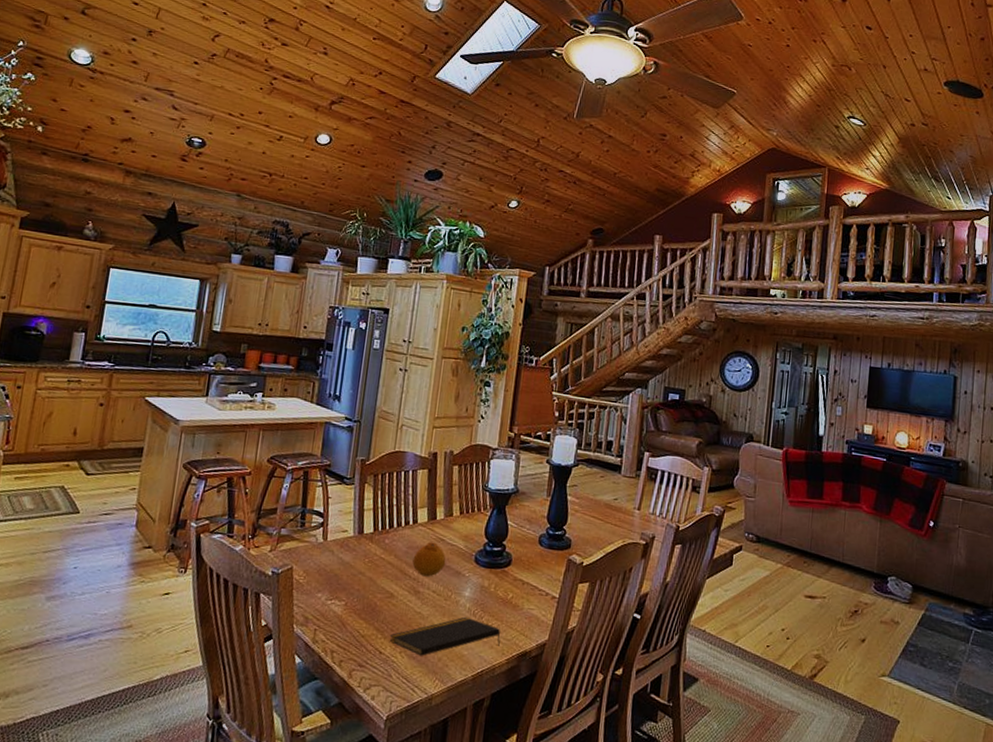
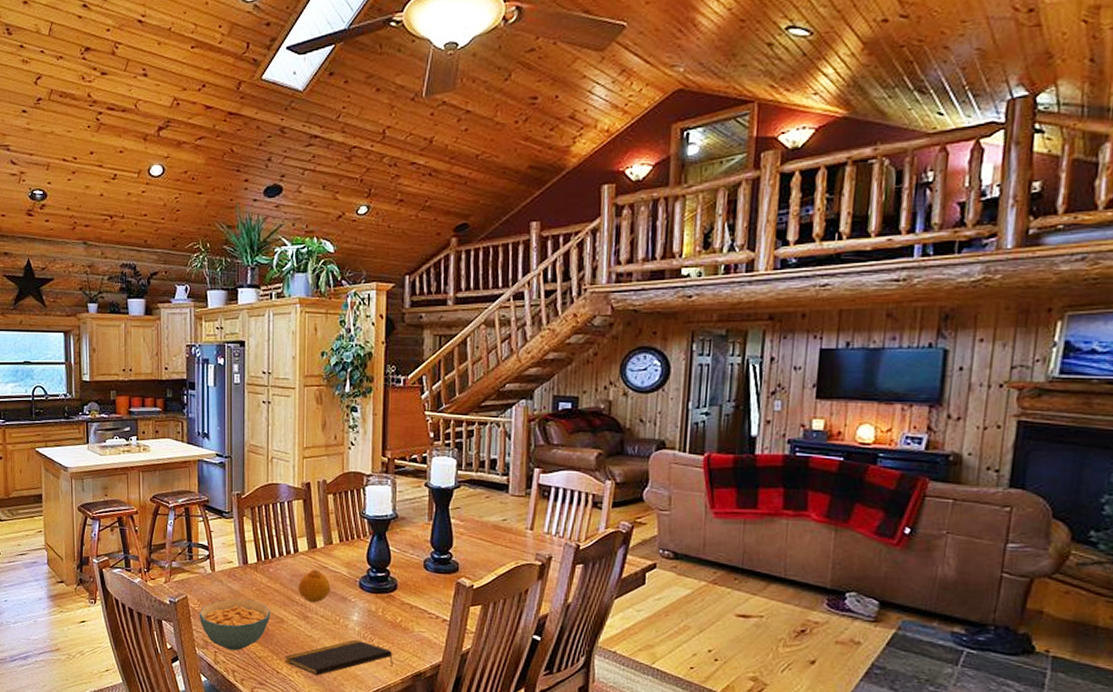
cereal bowl: none [302,571,382,628] -> present [199,598,271,651]

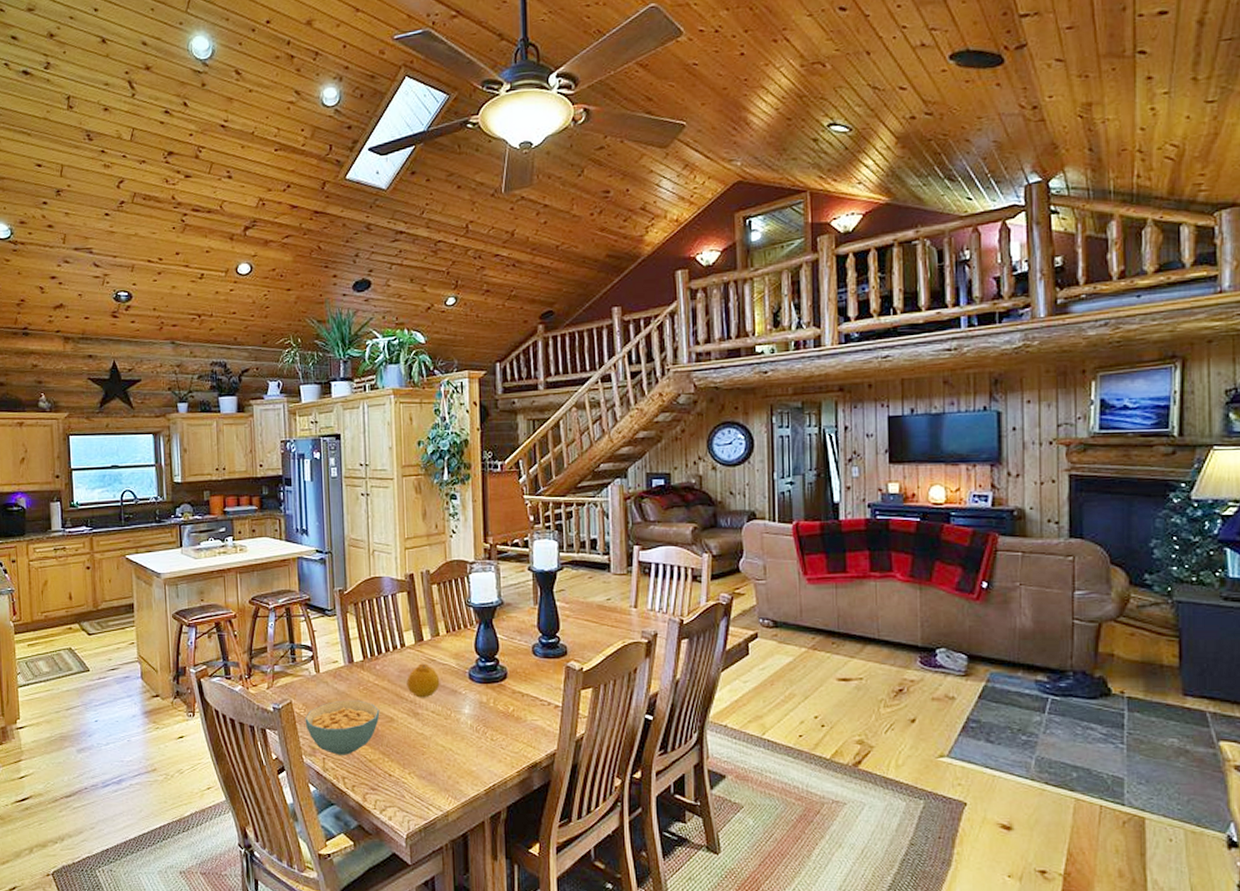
notepad: present [284,639,393,676] -> none [396,733,508,775]

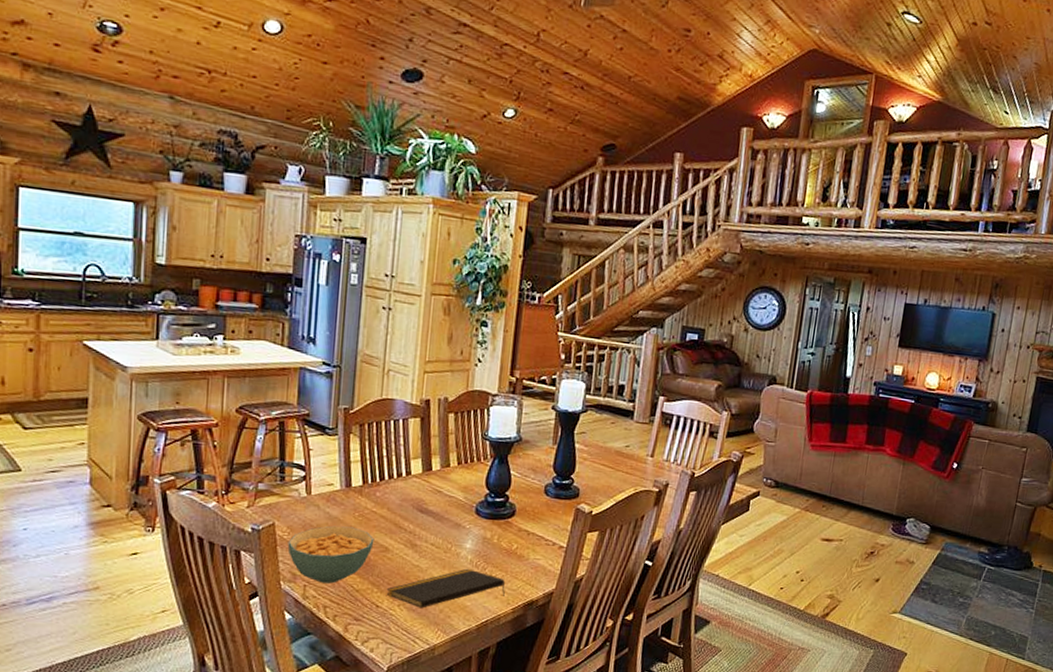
notepad: none [396,733,508,775] -> present [386,568,505,608]
fruit: present [407,663,440,698] -> none [407,494,445,530]

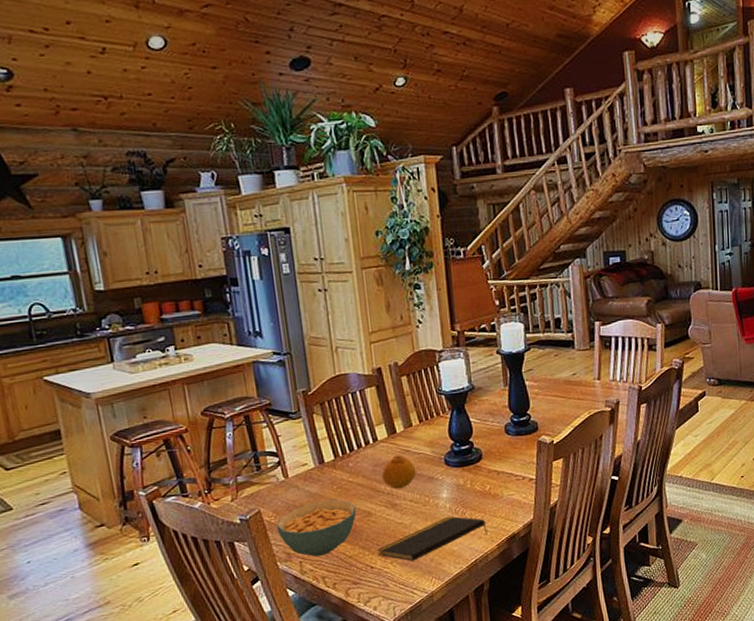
fruit: none [407,494,445,530] -> present [382,455,416,489]

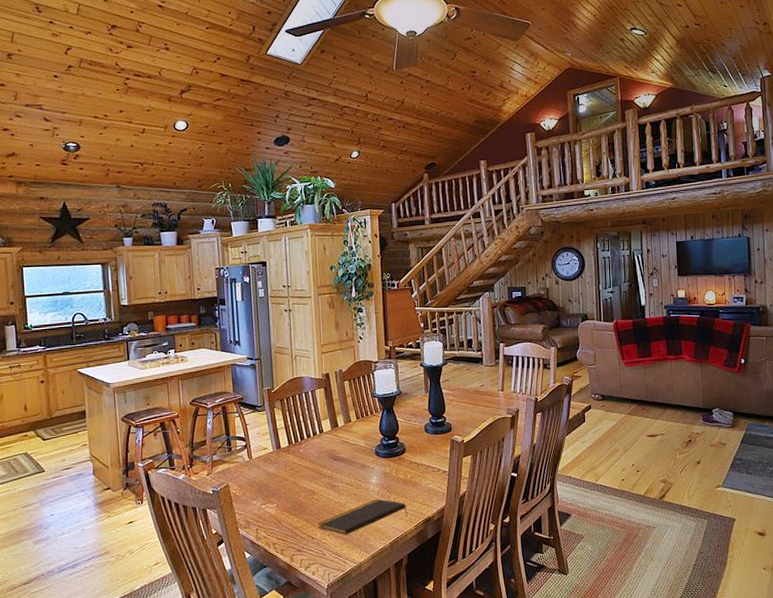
cereal bowl: present [276,499,357,557] -> none [240,479,304,526]
fruit: present [382,455,416,489] -> none [325,445,352,473]

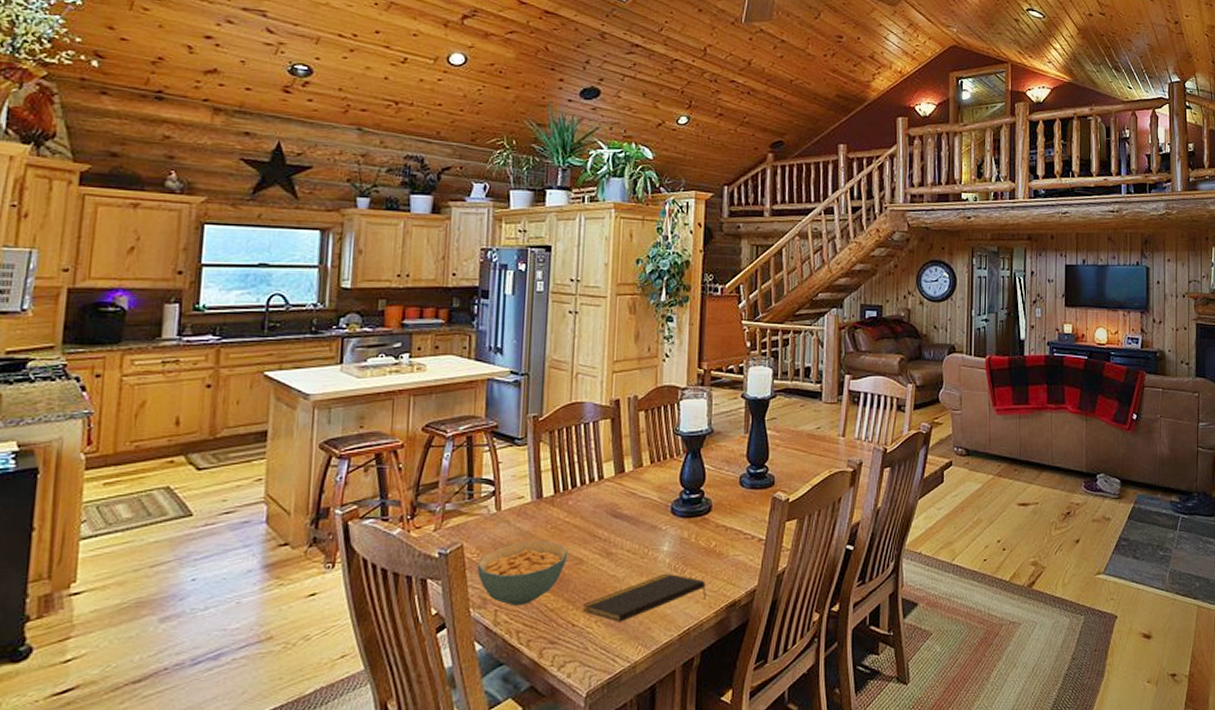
cereal bowl: none [240,479,304,526] -> present [477,541,568,606]

